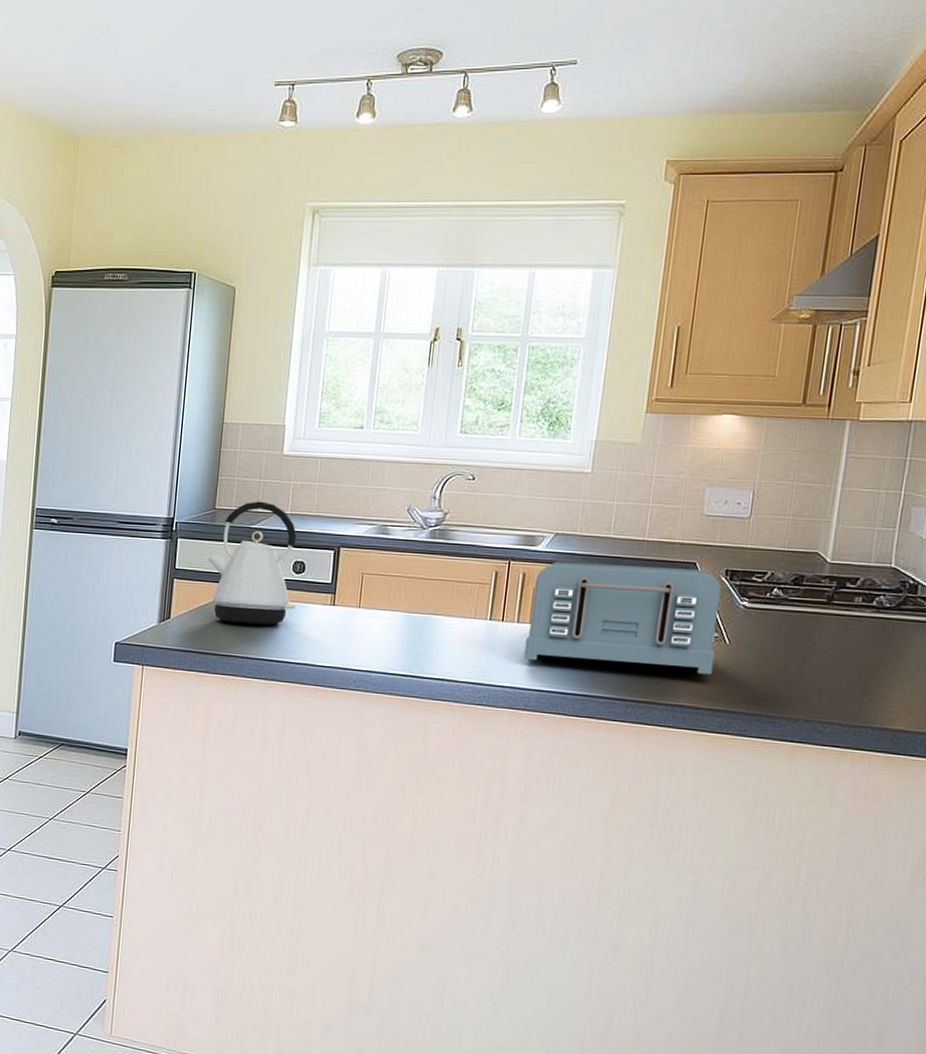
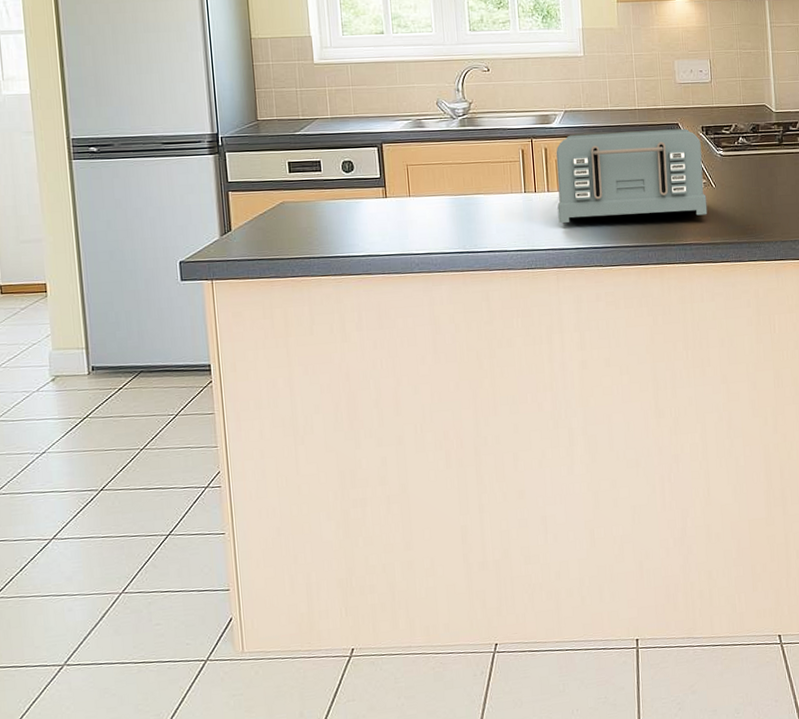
kettle: present [207,501,297,625] -> none [258,109,351,227]

